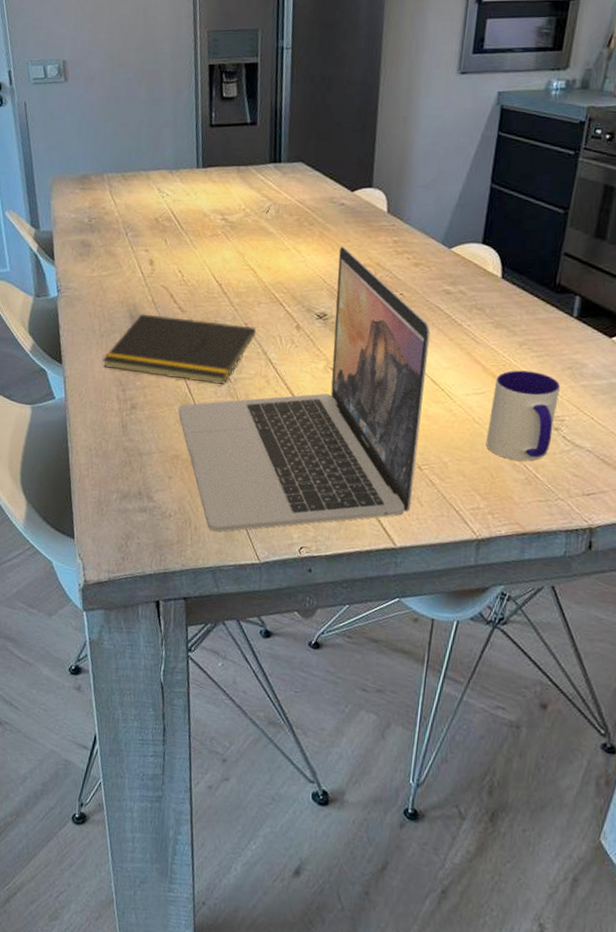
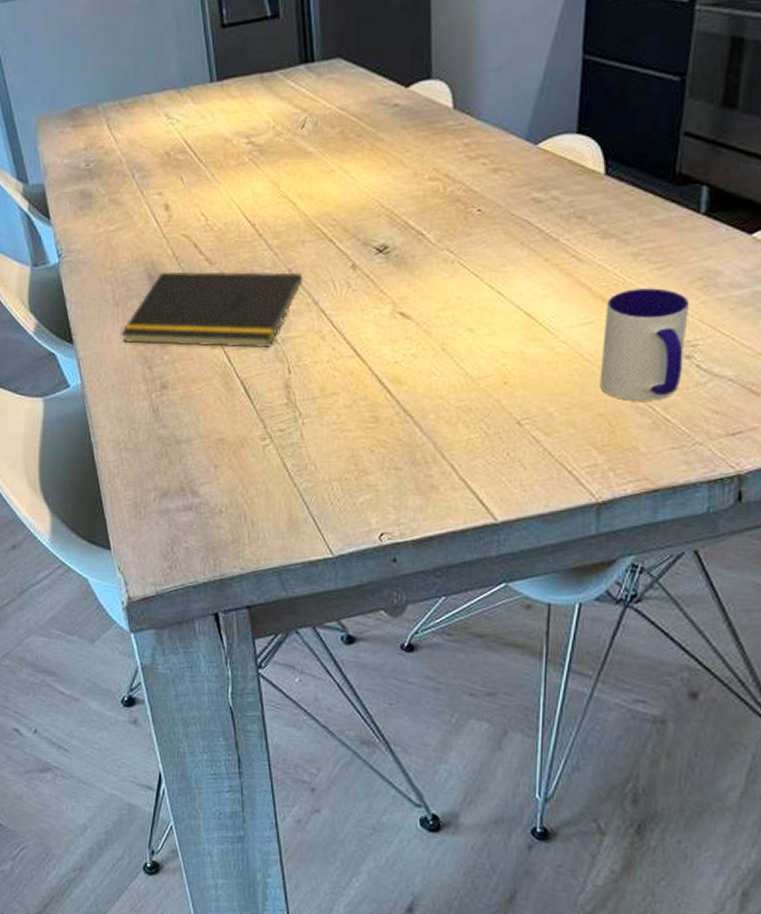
laptop: present [178,246,431,532] -> none [217,158,520,526]

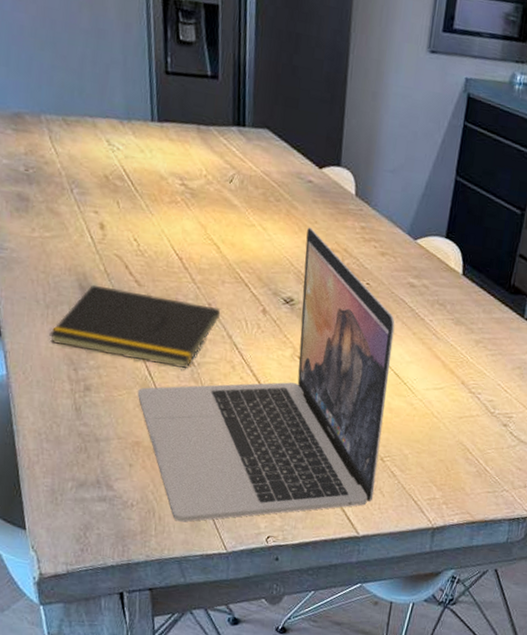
laptop: none [217,158,520,526] -> present [137,227,395,522]
mug: present [599,288,689,401] -> none [443,367,510,455]

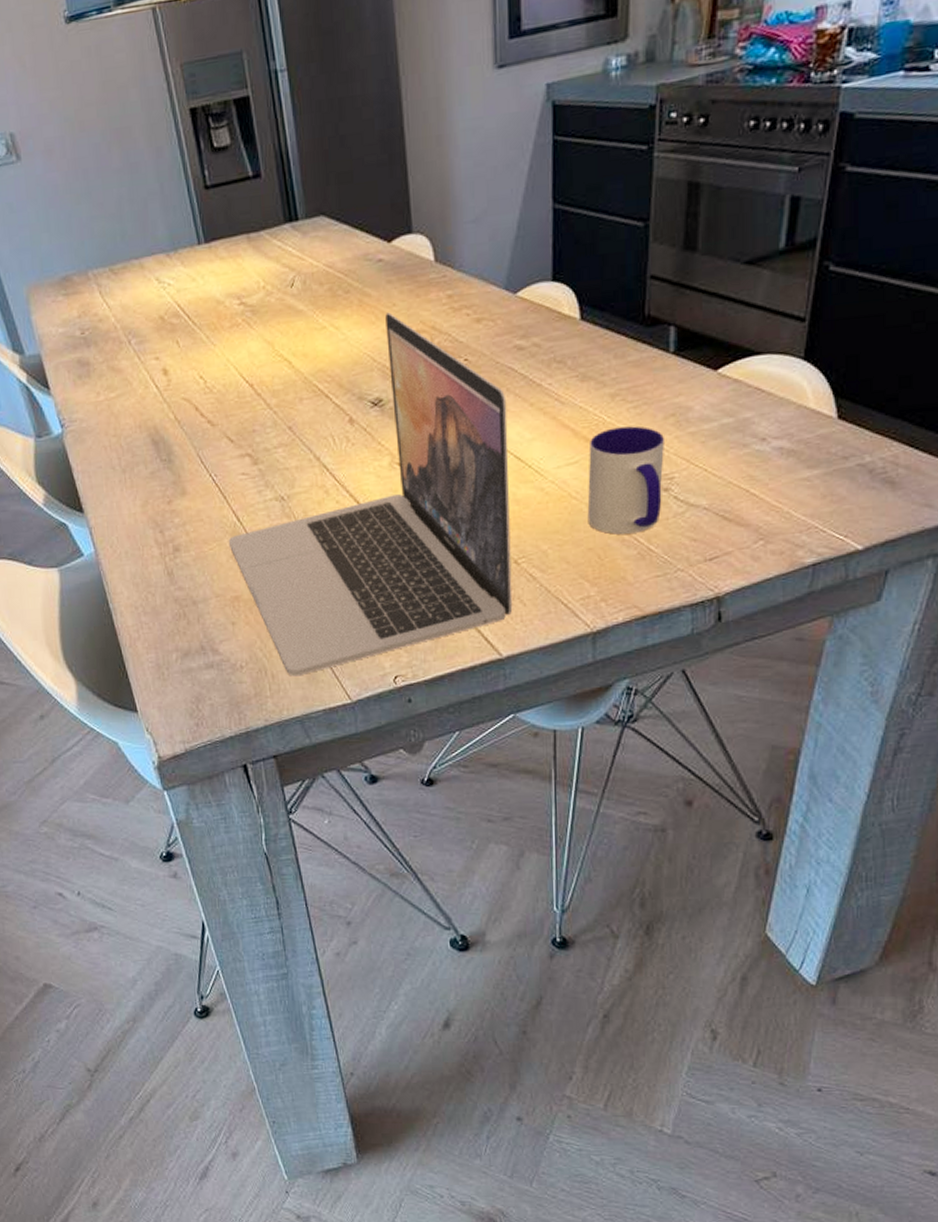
notepad: present [49,284,221,368] -> none [130,429,304,509]
mug: none [443,367,510,455] -> present [587,426,664,535]

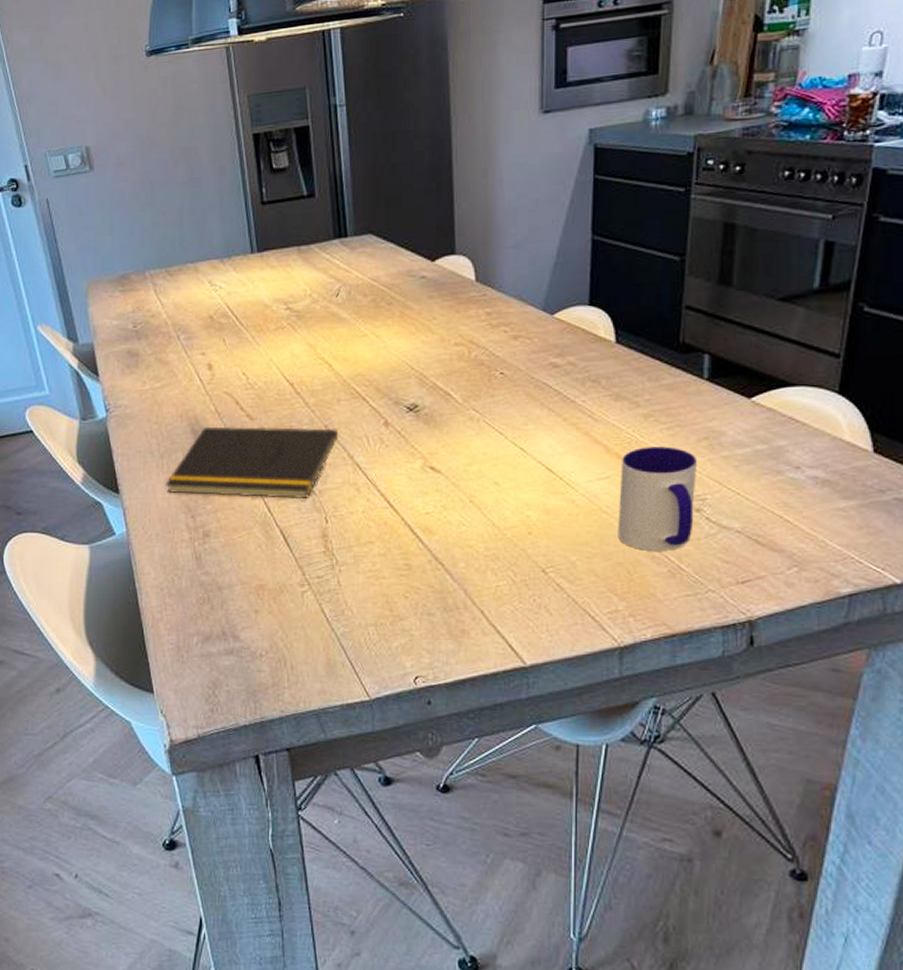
notepad: none [130,429,304,509] -> present [165,426,339,498]
laptop: present [228,312,513,677] -> none [257,325,540,669]

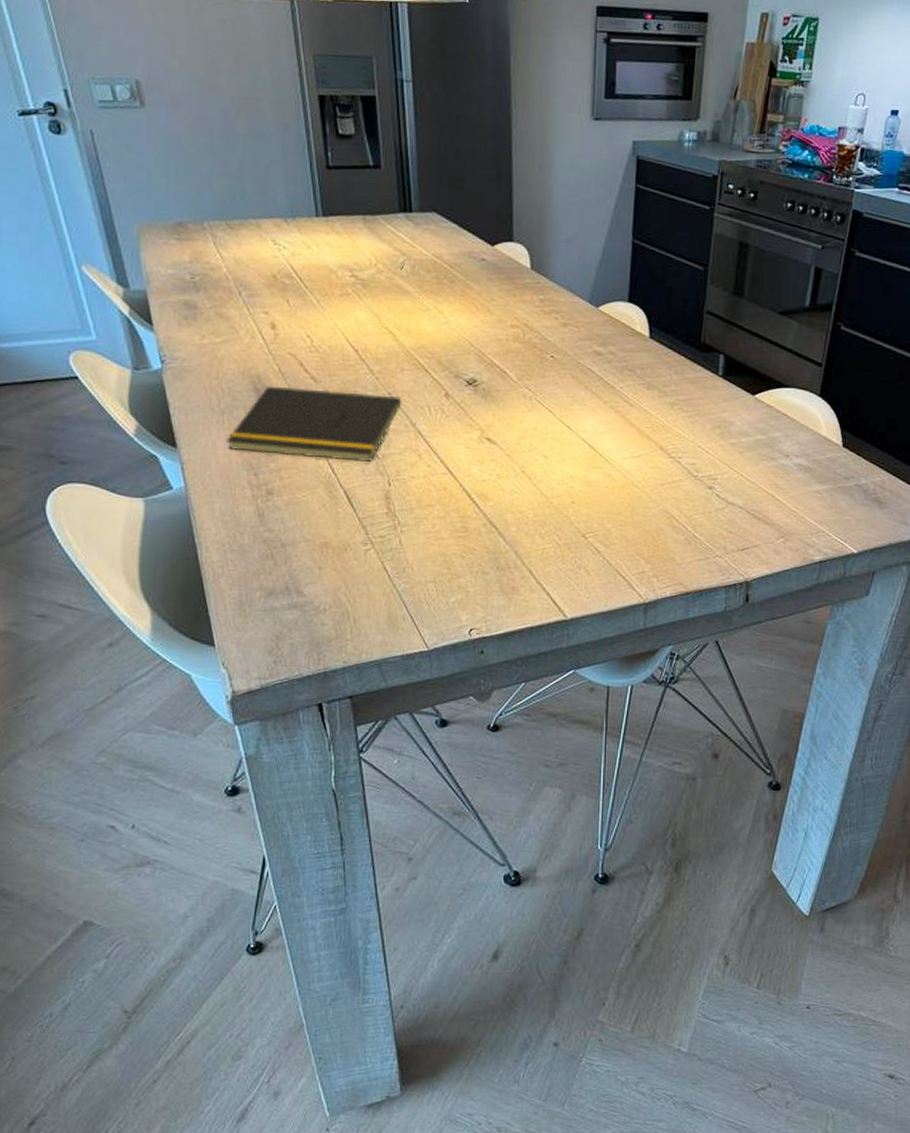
mug: present [618,446,697,551] -> none [646,431,711,522]

